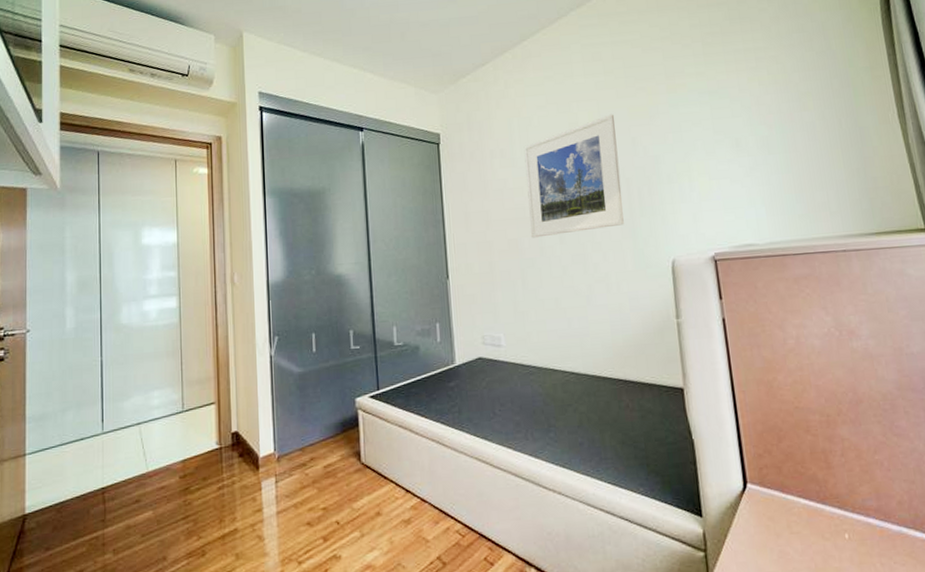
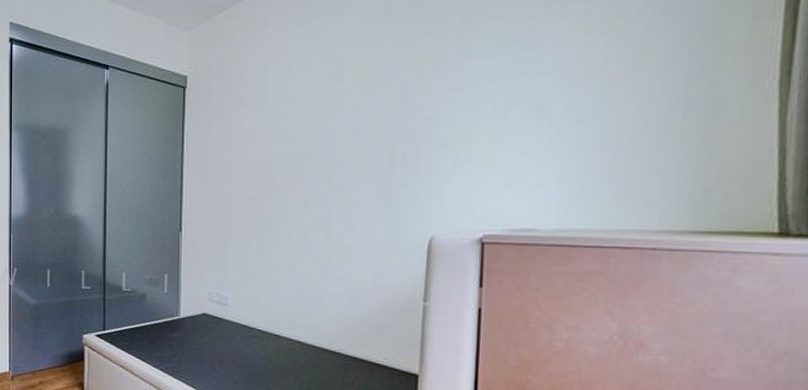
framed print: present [523,114,624,238] -> none [272,63,388,198]

